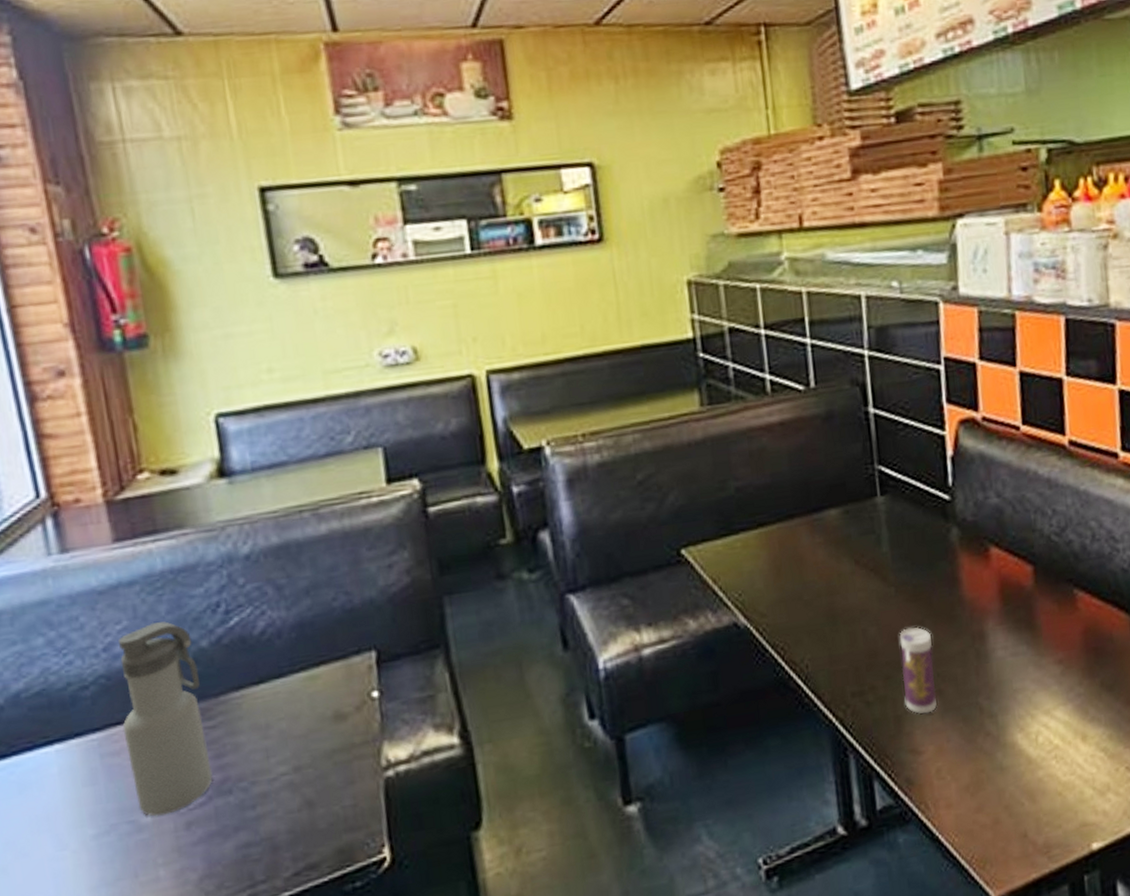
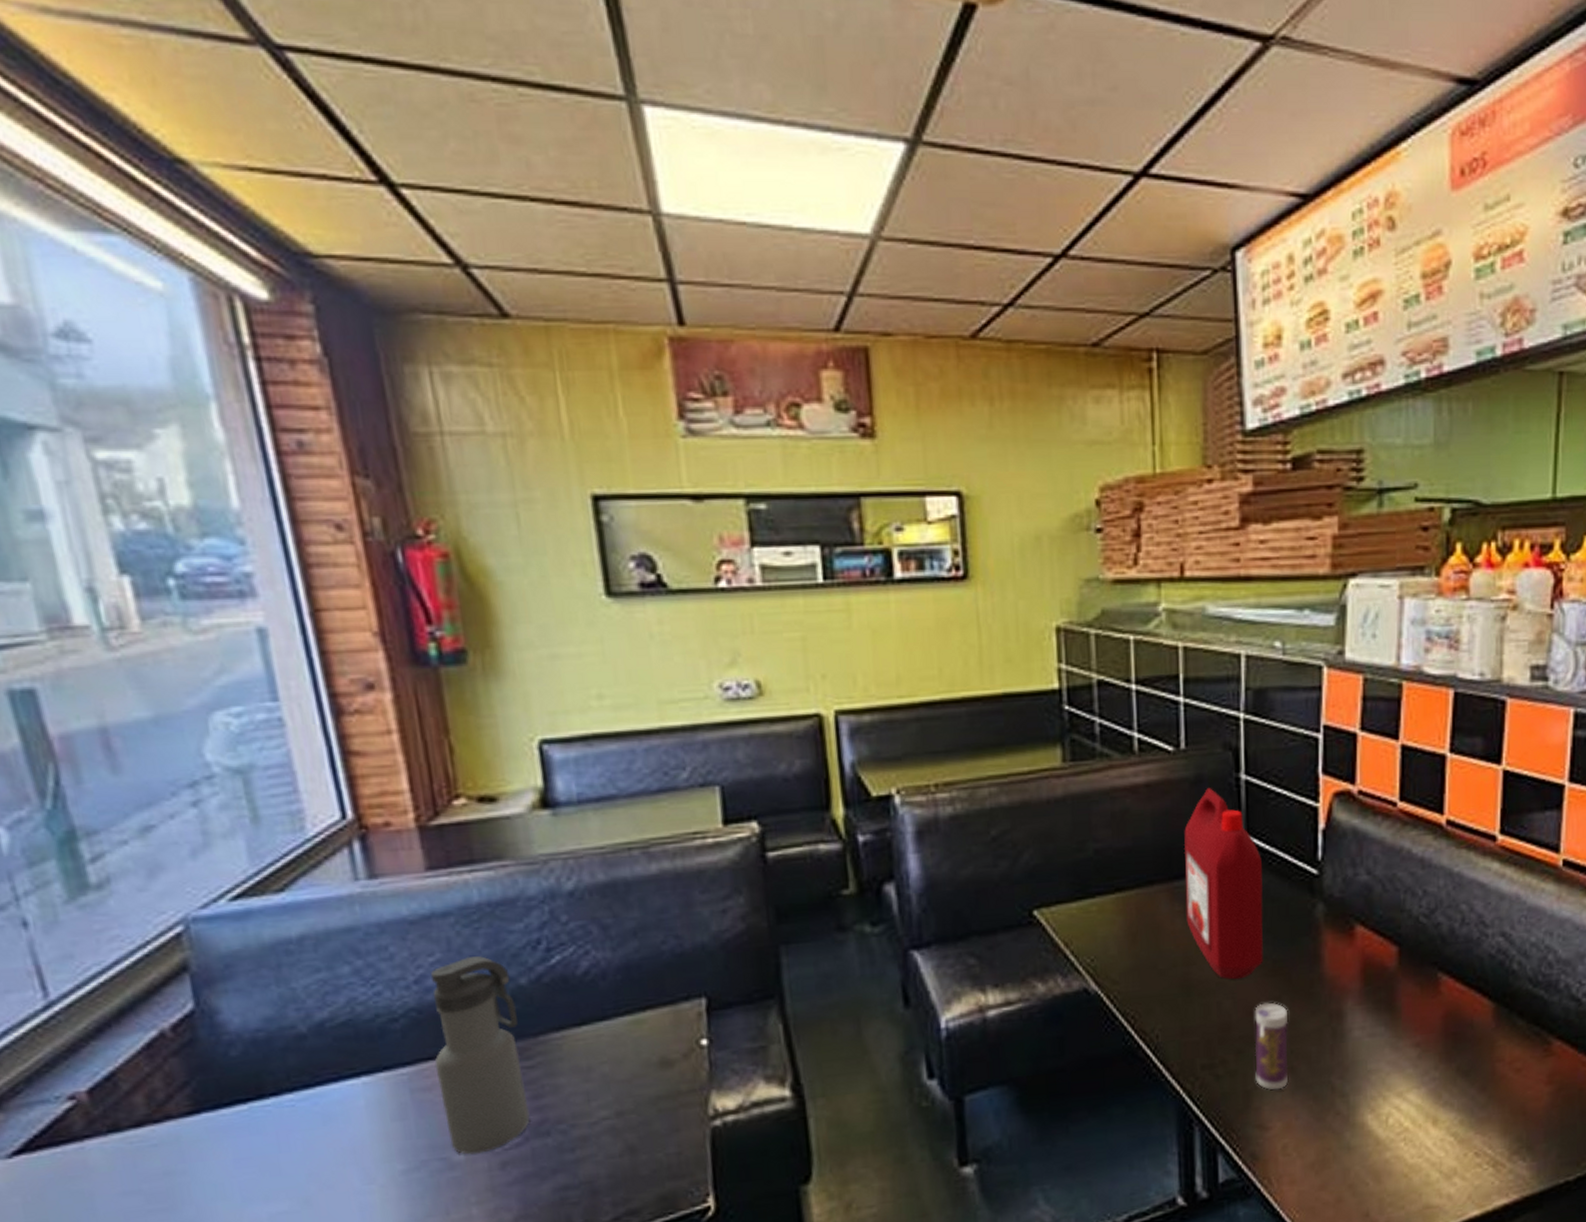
ketchup jug: none [819,422,904,607] -> present [1183,787,1264,980]

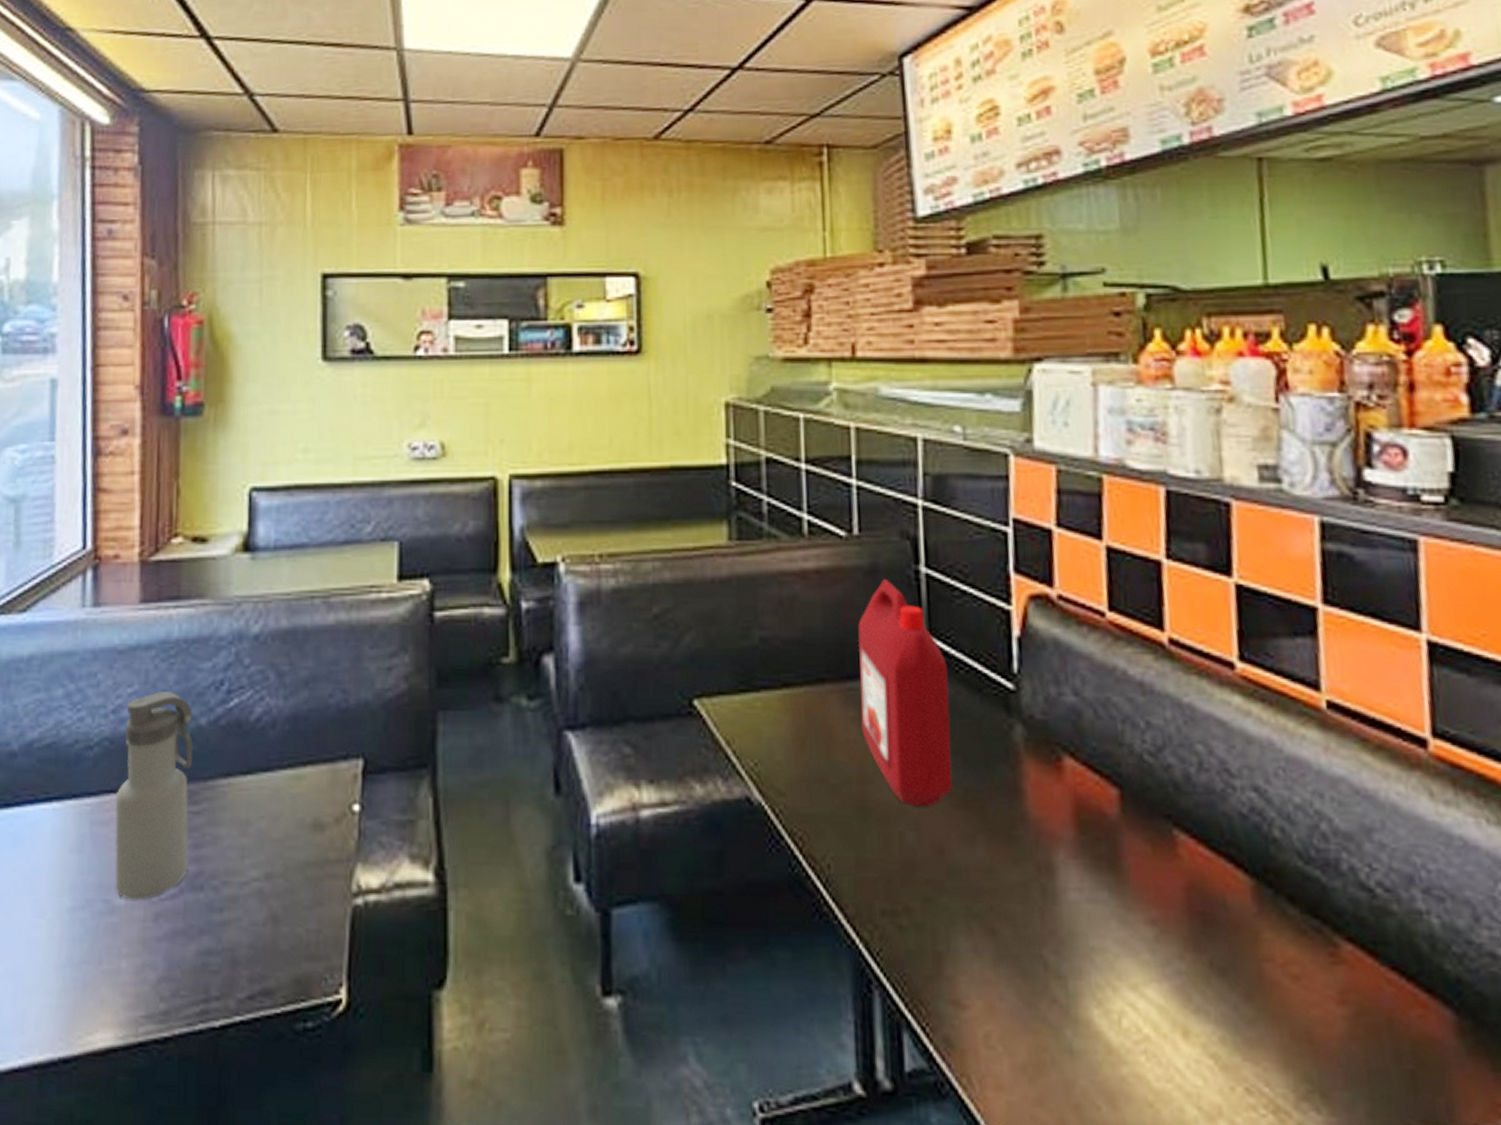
beverage can: present [1254,1002,1289,1091] -> none [944,840,988,957]

